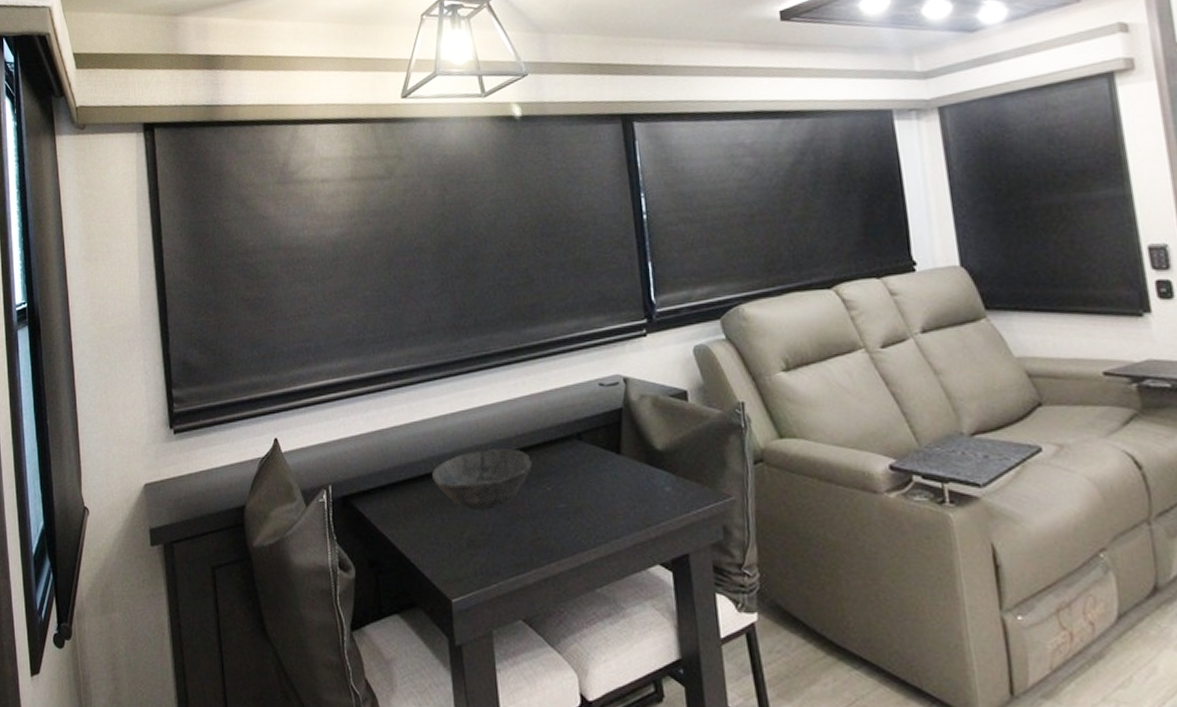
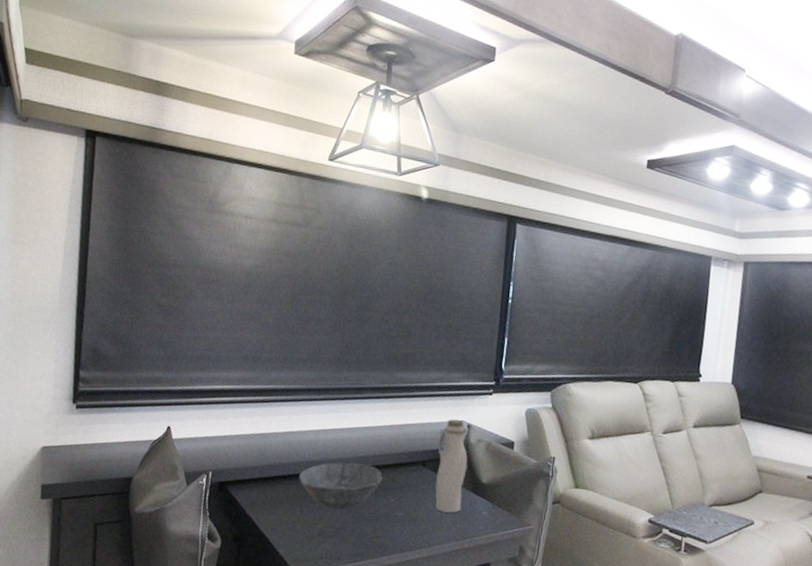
water bottle: none [590,373,637,495] -> present [435,419,468,513]

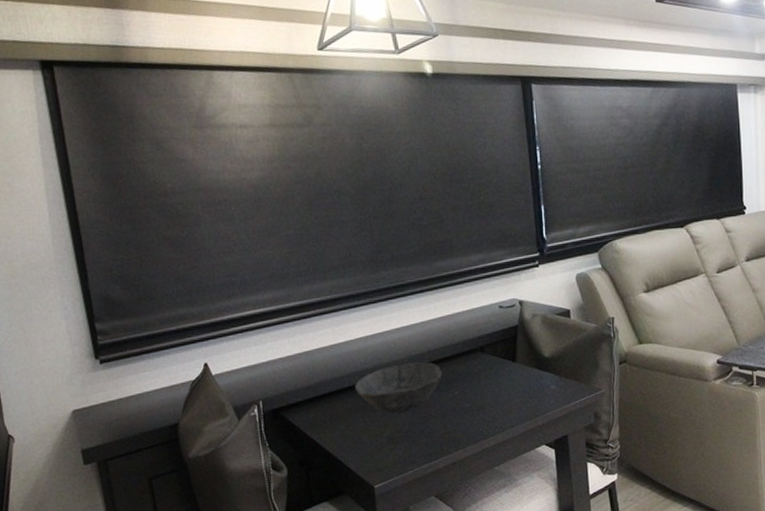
water bottle: present [435,419,468,513] -> none [491,298,529,394]

